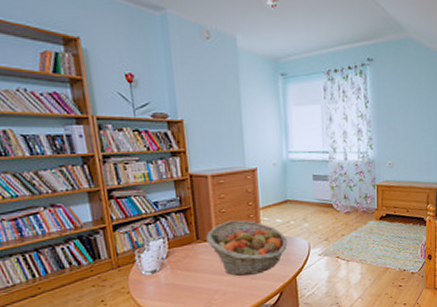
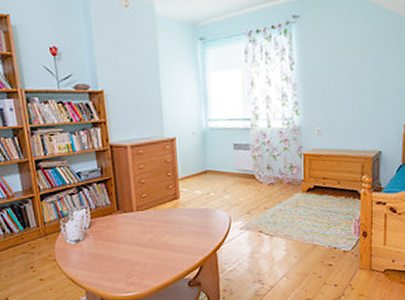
fruit basket: present [206,220,288,276] -> none [126,191,208,248]

